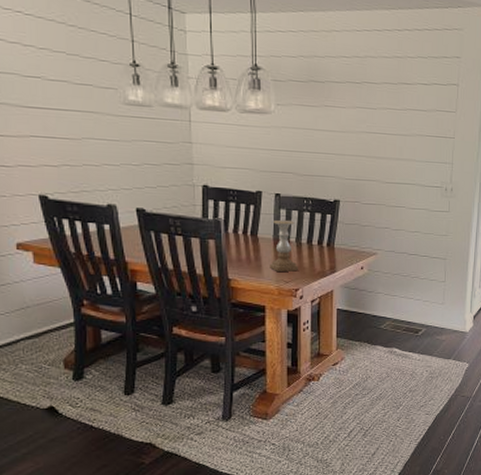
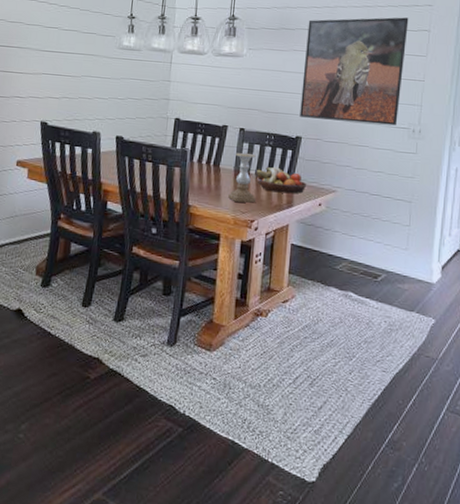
fruit bowl: none [295,233,347,259] -> present [255,166,306,194]
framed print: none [336,69,438,185] -> present [300,17,409,126]

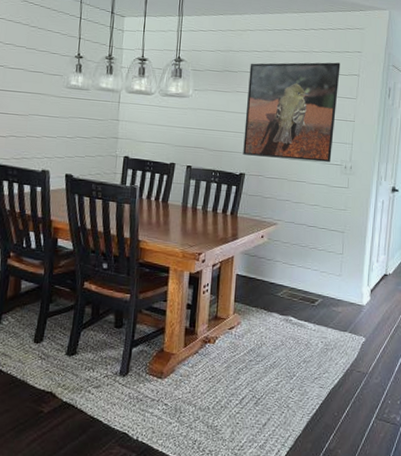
candle holder: present [228,152,256,203] -> none [177,188,203,237]
fruit bowl: present [255,166,306,194] -> none [202,202,249,227]

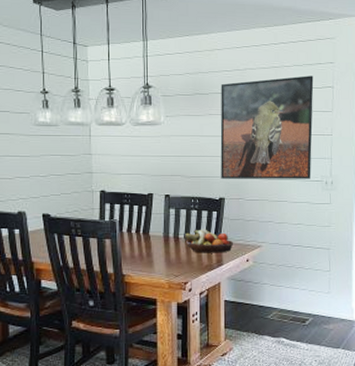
fruit bowl: none [202,202,249,227] -> present [184,229,233,253]

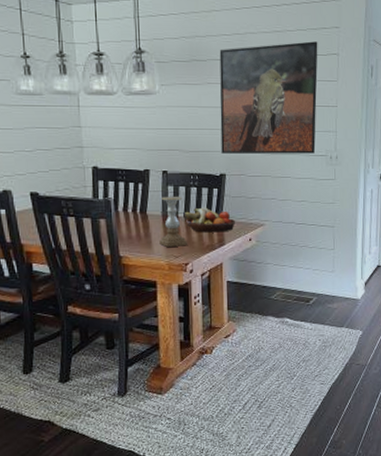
candle holder: none [161,218,187,266] -> present [159,196,187,247]

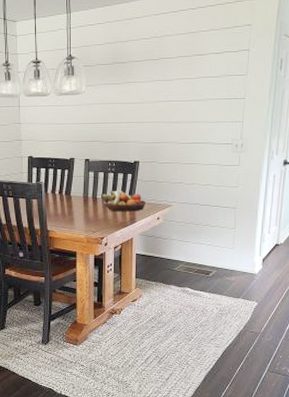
candle holder: present [159,196,187,247] -> none [80,180,103,223]
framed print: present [219,41,318,154] -> none [136,39,230,144]

